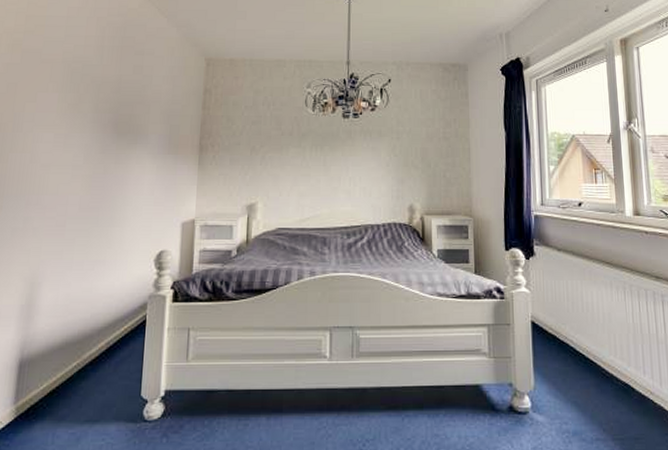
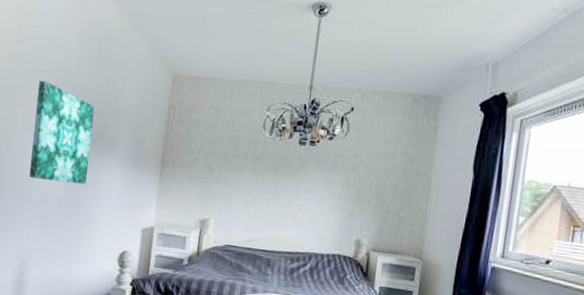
wall art: none [40,72,119,181] -> present [29,80,95,184]

